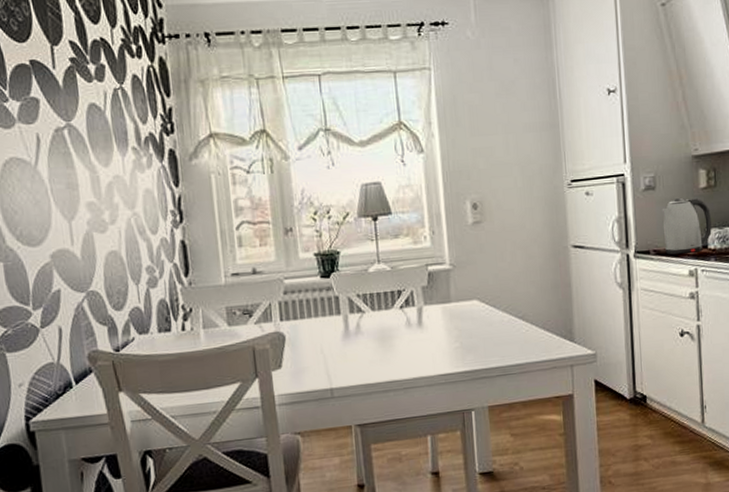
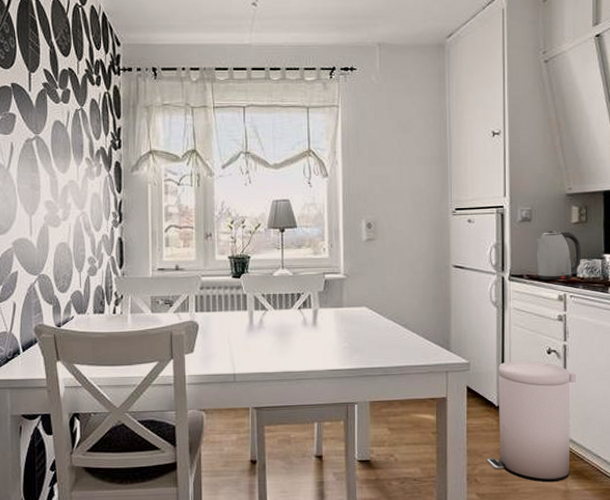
pedal bin: none [620,345,712,477] -> present [486,361,576,483]

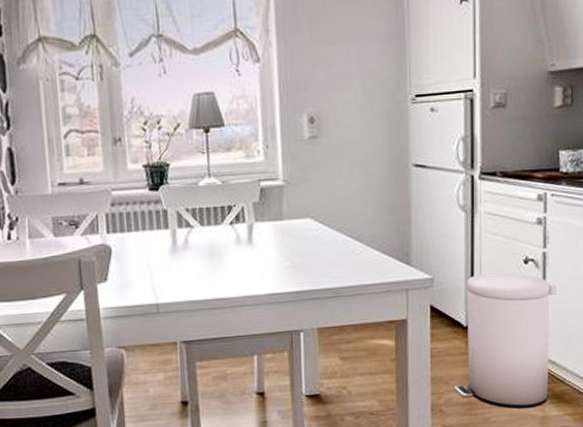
kettle: present [536,231,581,281] -> none [512,117,565,178]

